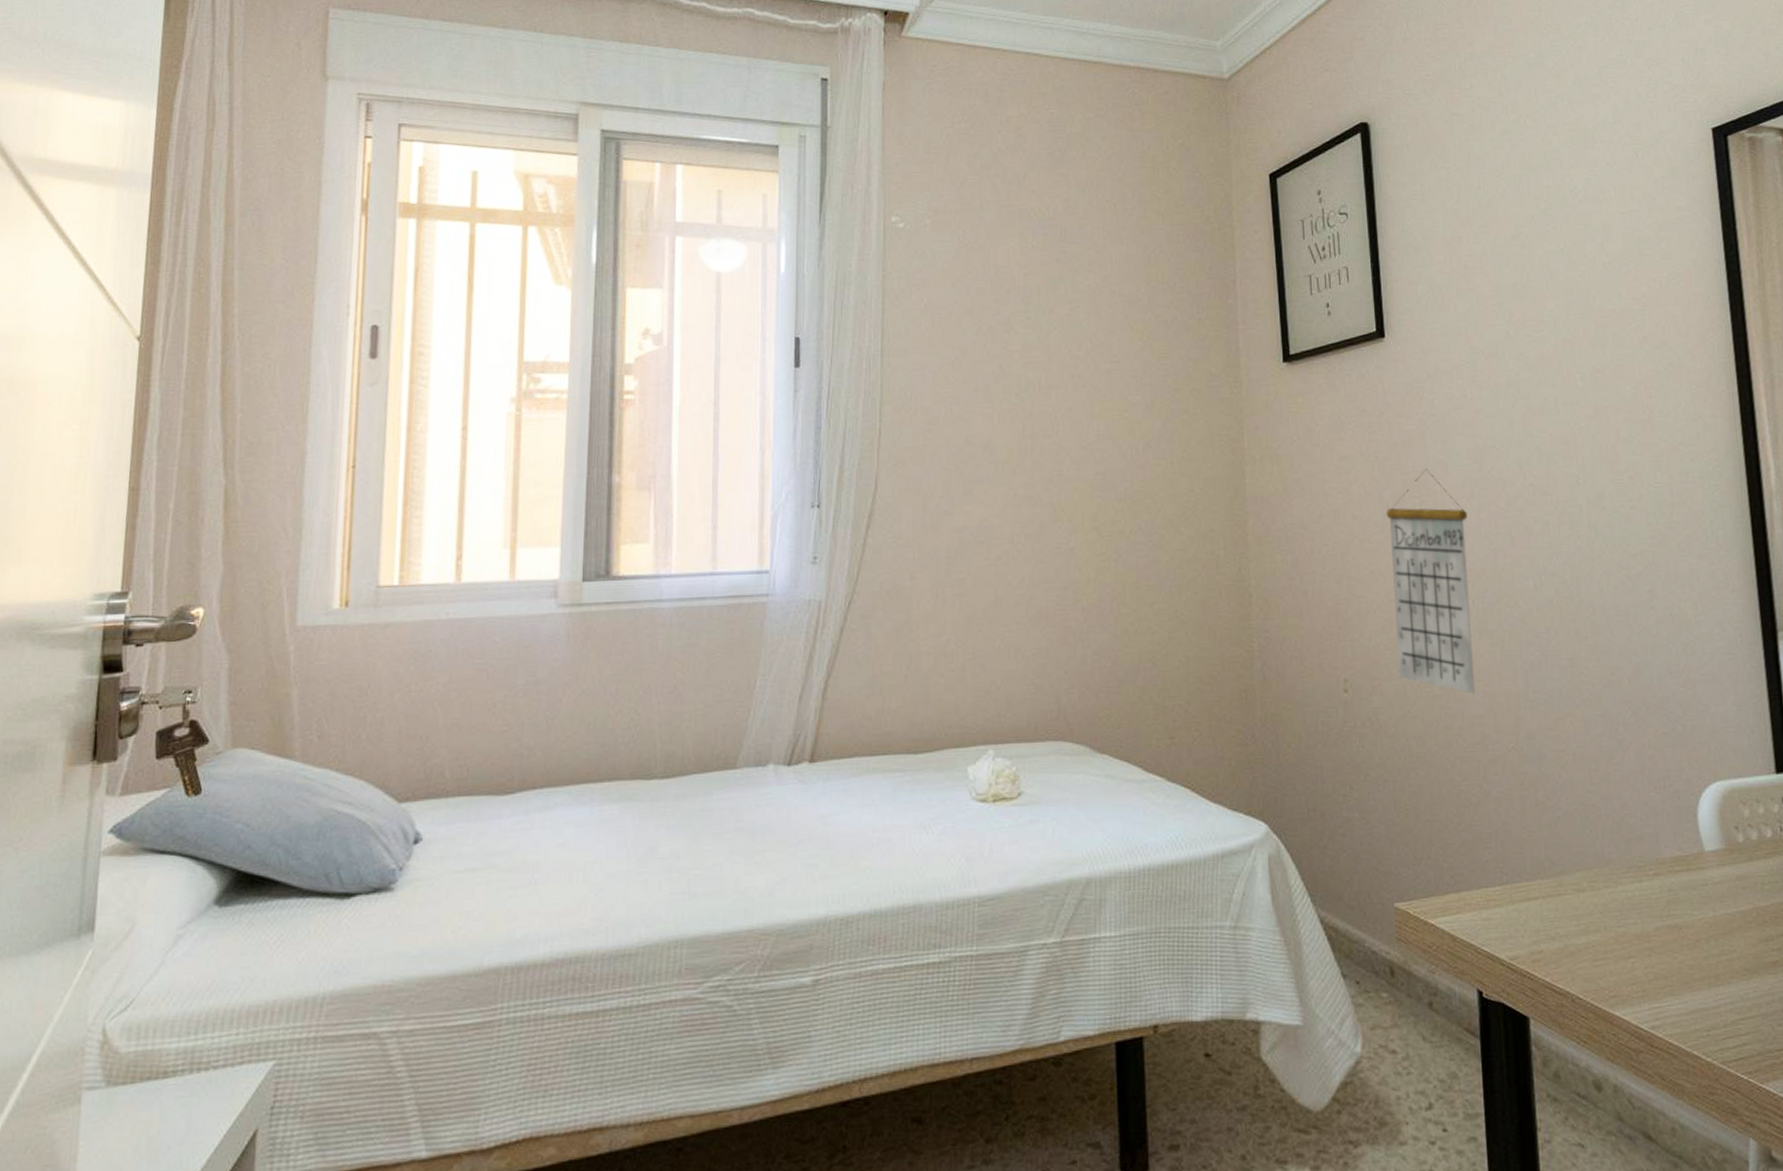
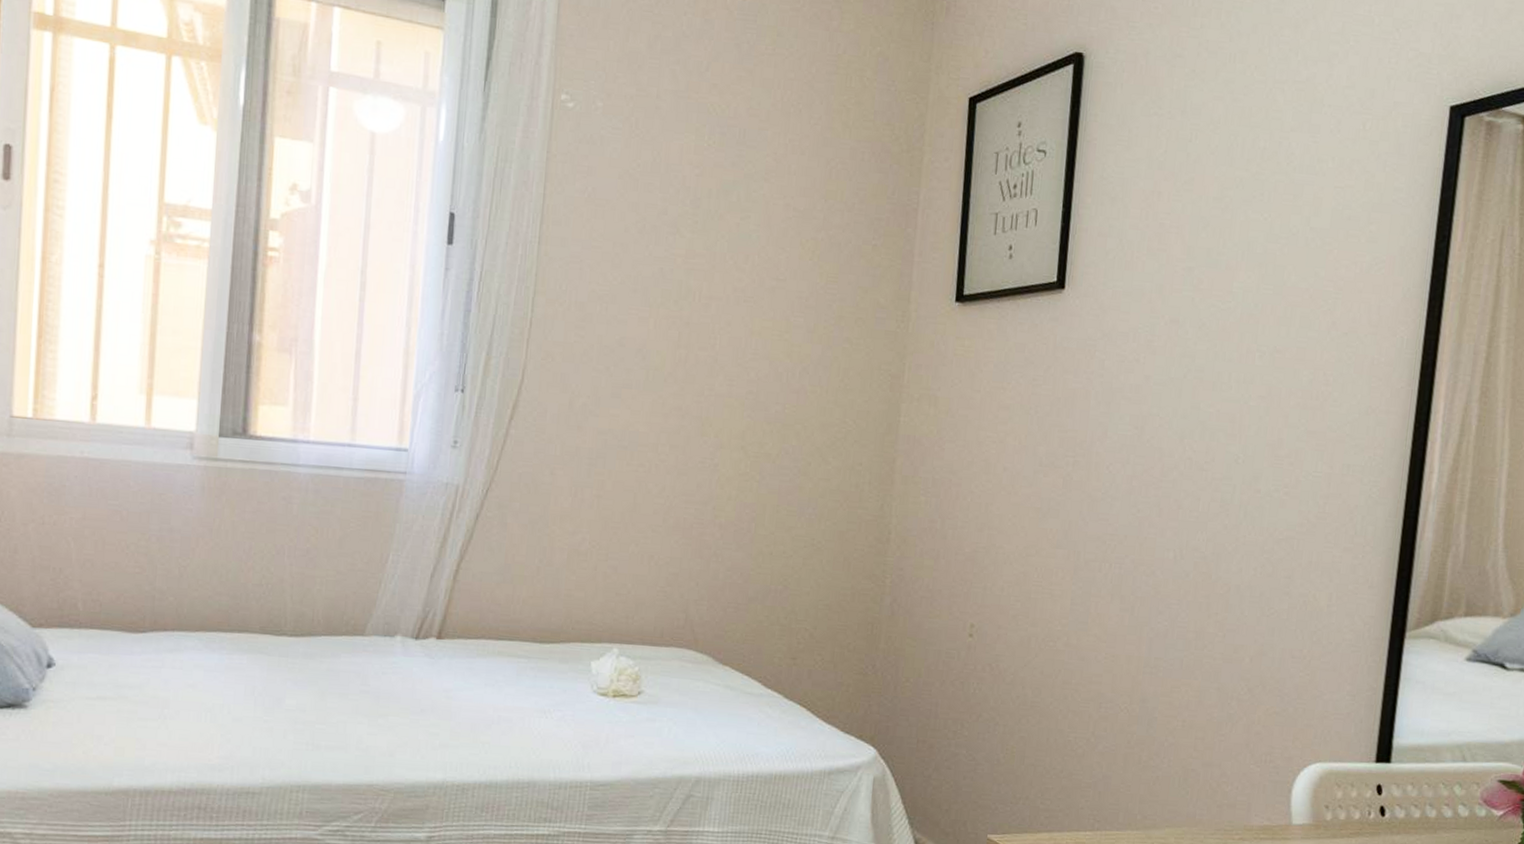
calendar: present [1386,469,1475,694] -> none [1025,429,1120,654]

